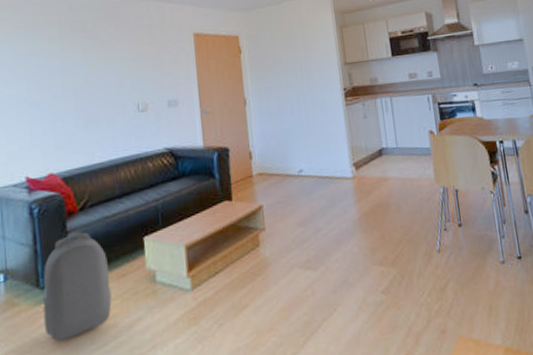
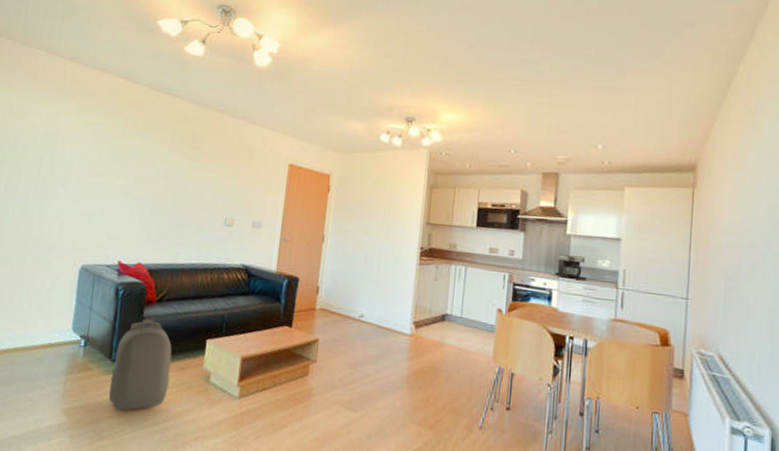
coffee maker: none [472,63,503,88] -> present [557,254,587,280]

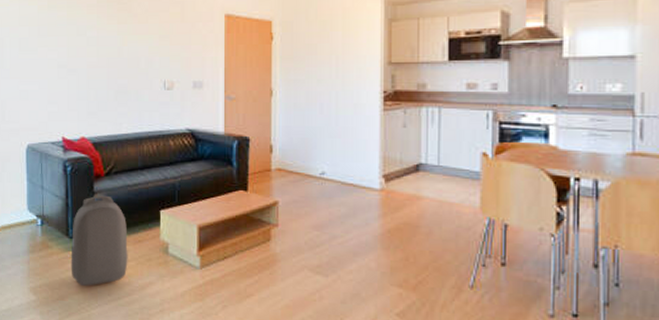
coffee maker: present [557,254,587,280] -> none [553,82,593,111]

